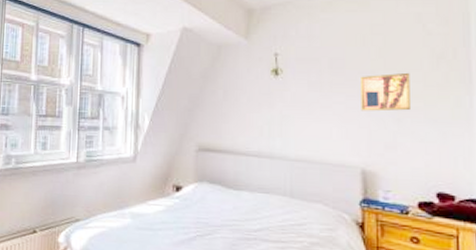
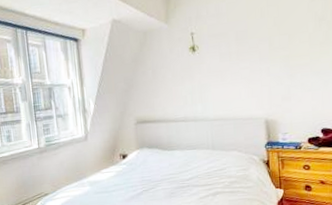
wall art: present [361,72,410,112] -> none [261,35,300,72]

